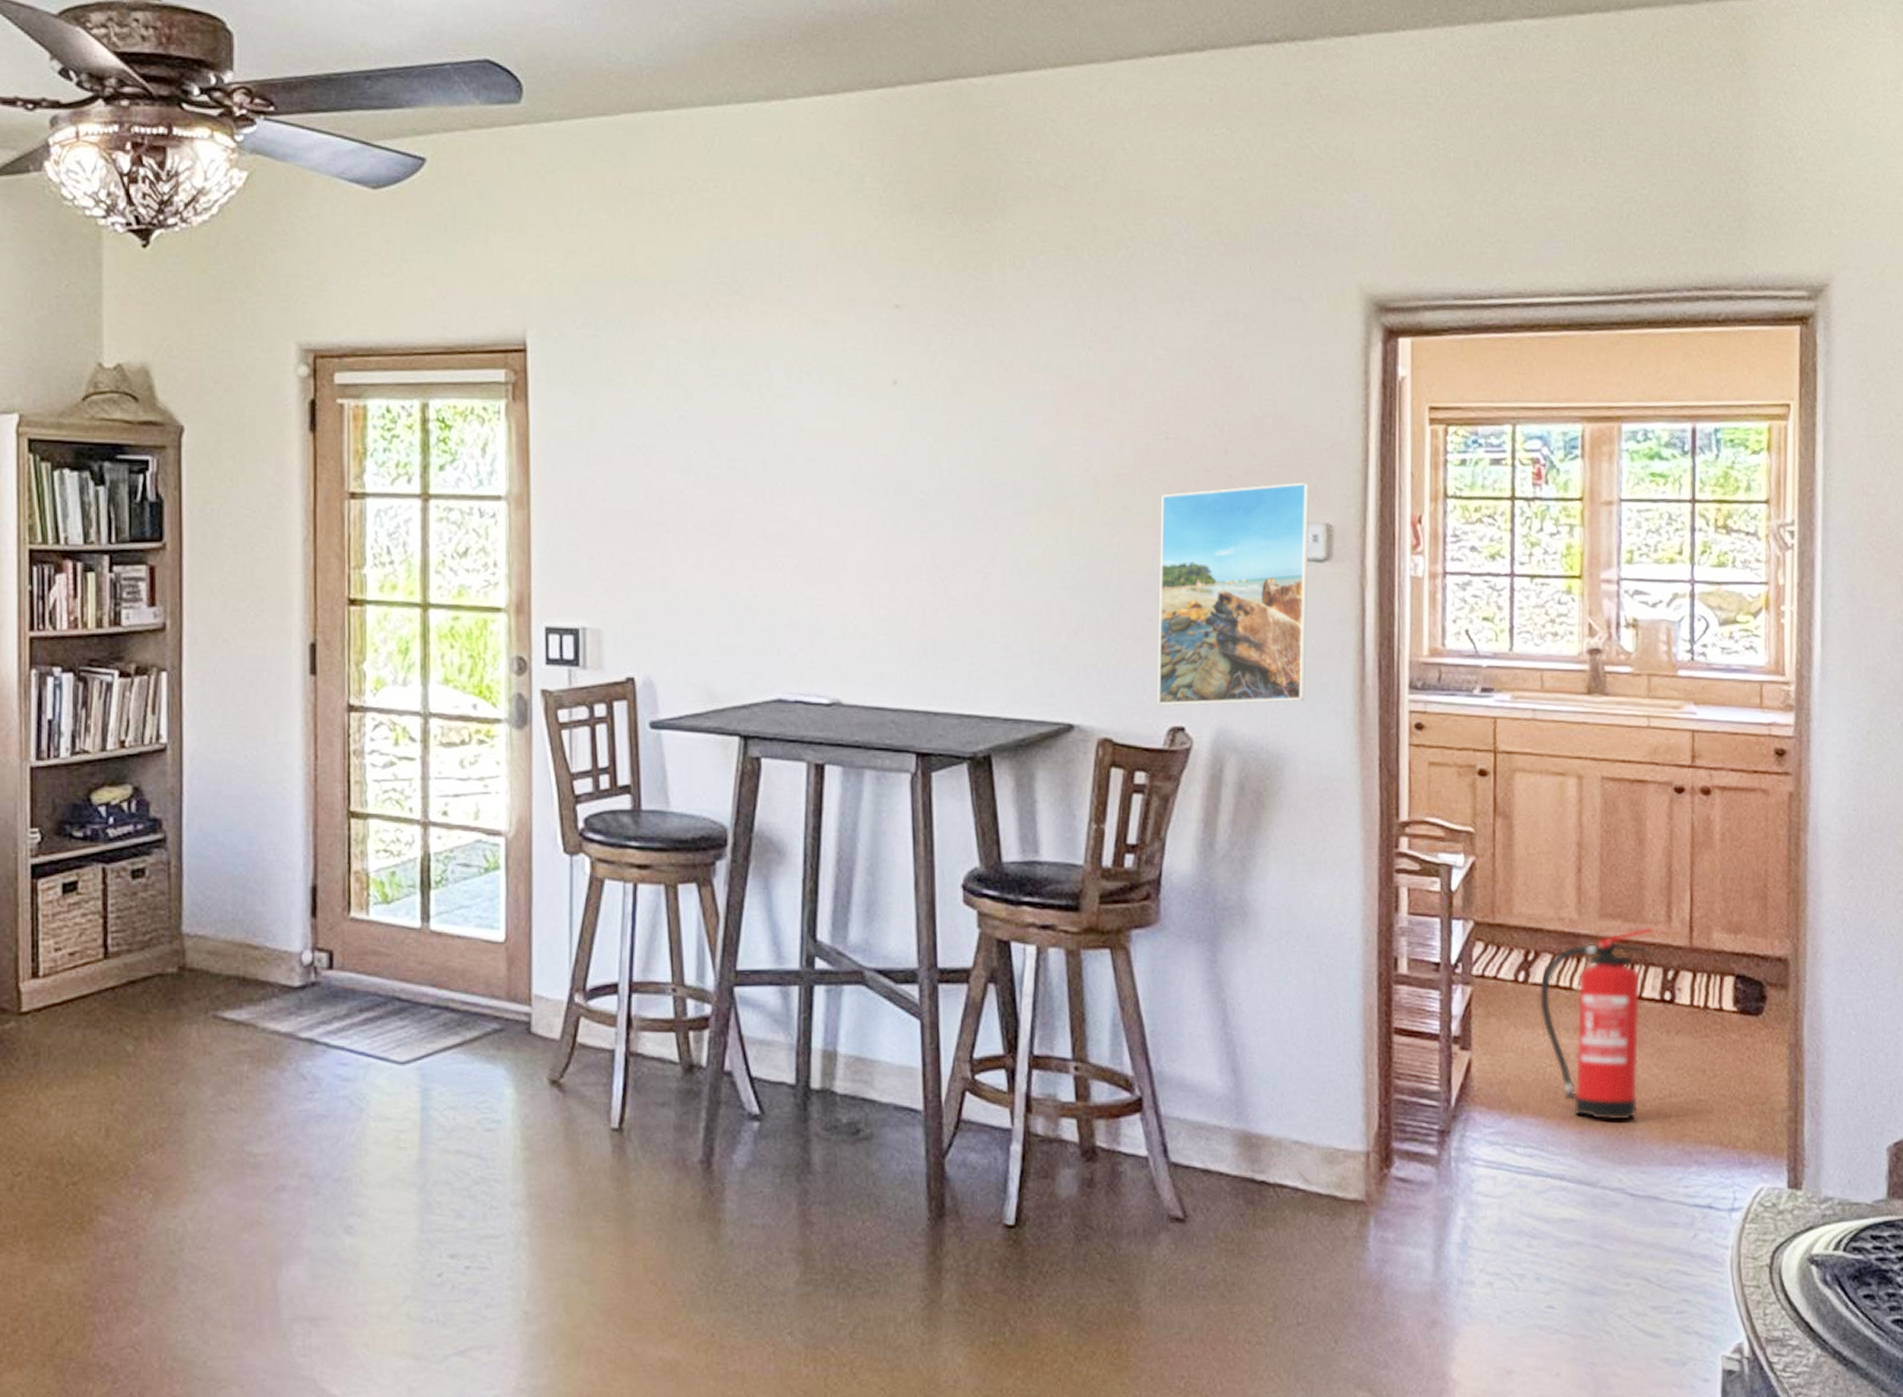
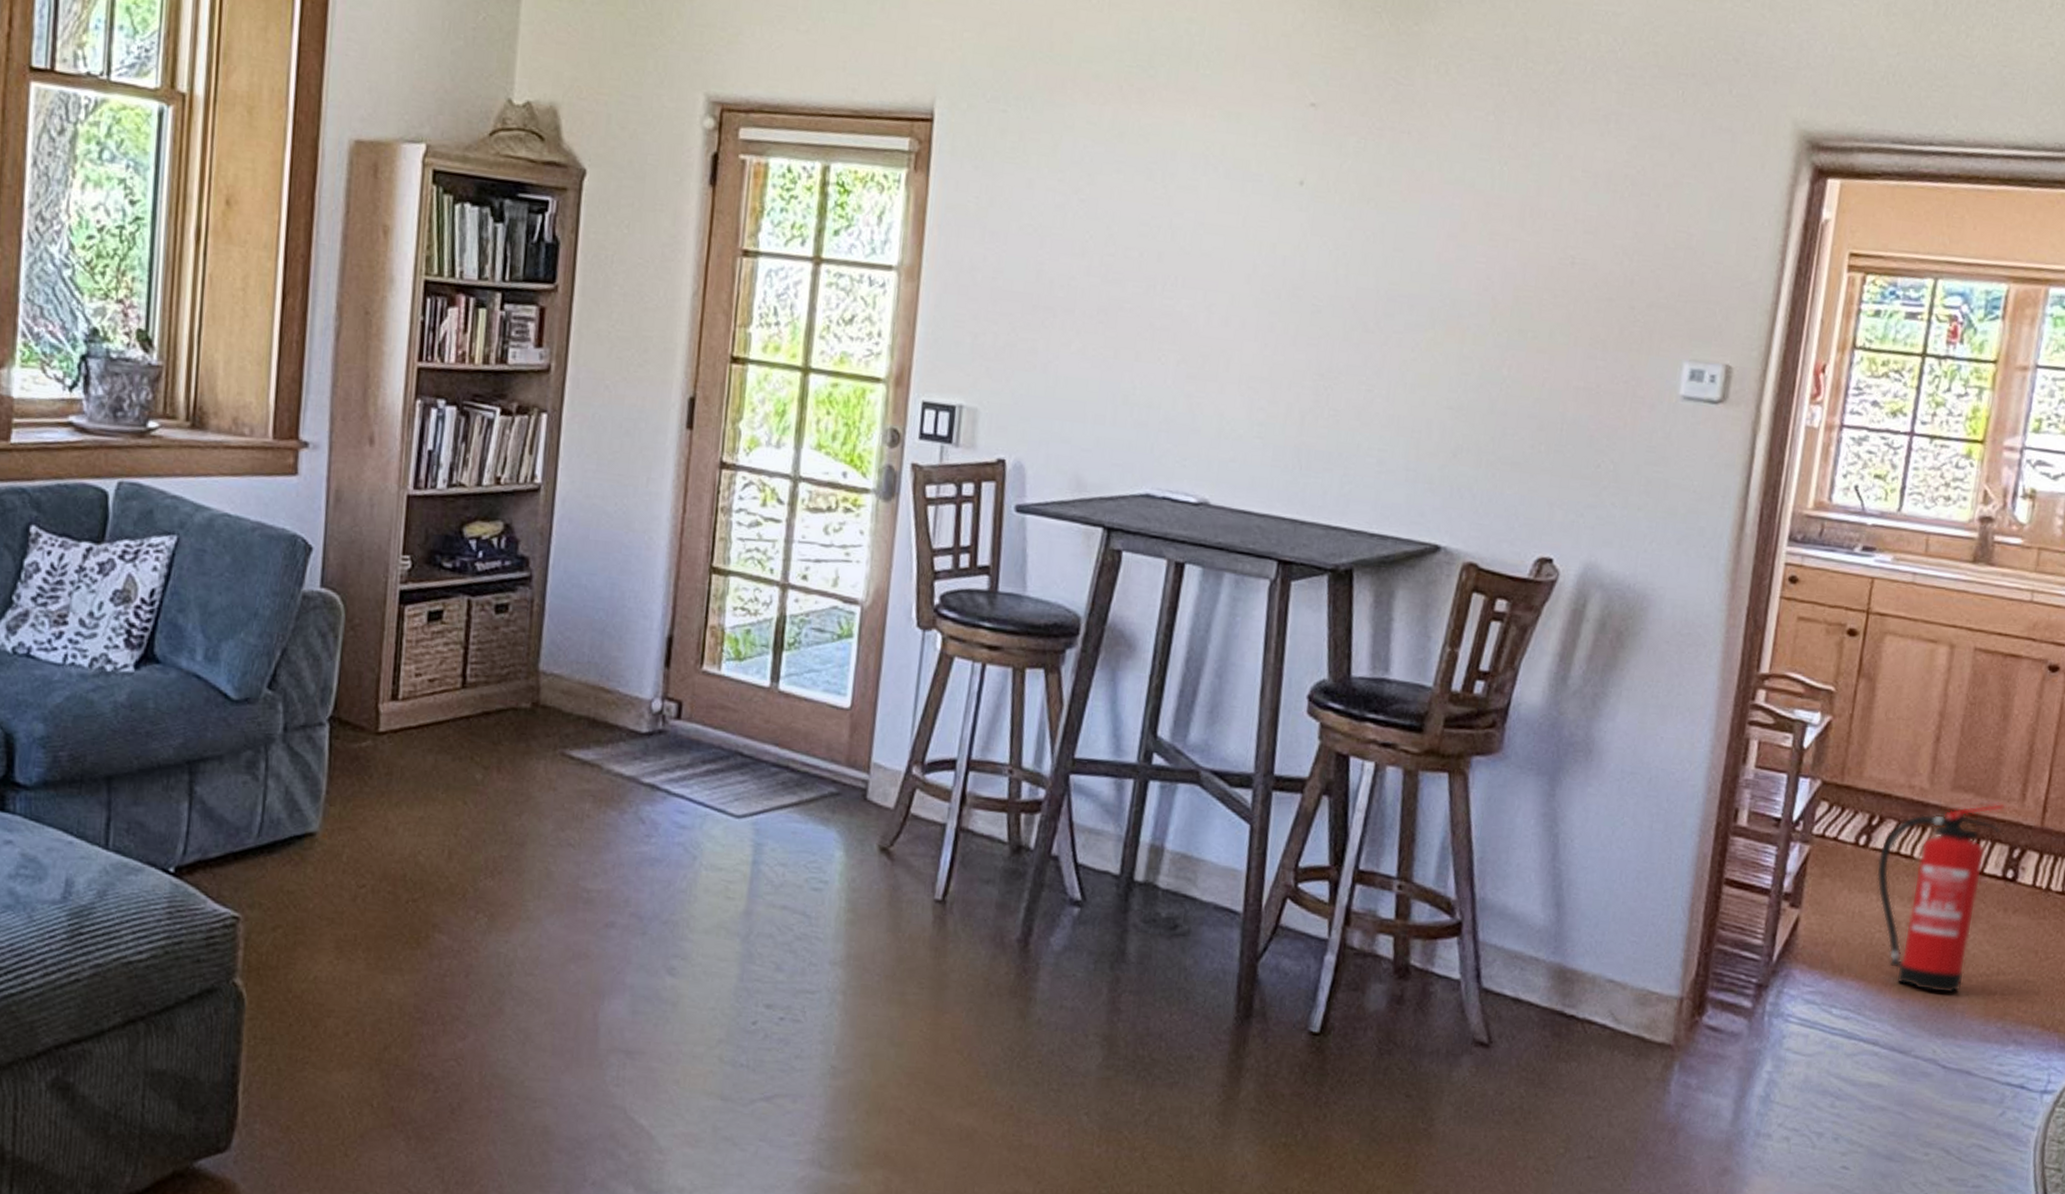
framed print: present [1158,482,1310,706] -> none [1528,320,1715,544]

